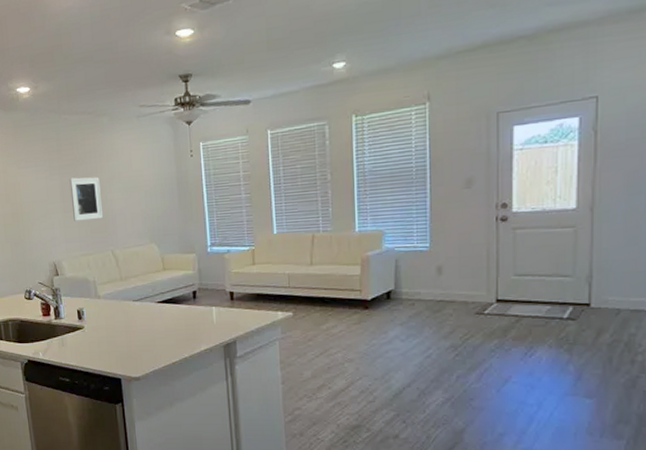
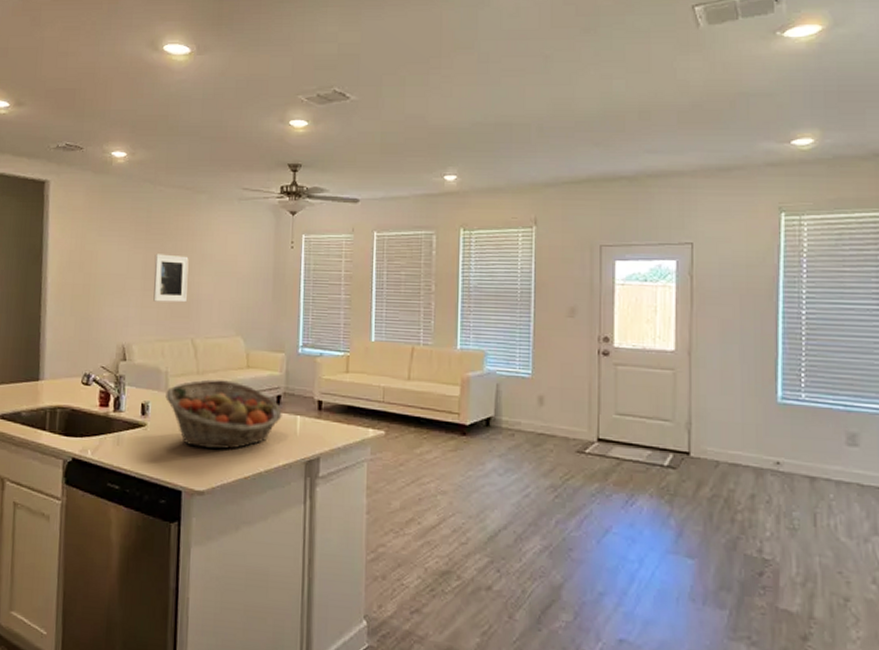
fruit basket: none [96,283,199,343] -> present [165,379,282,450]

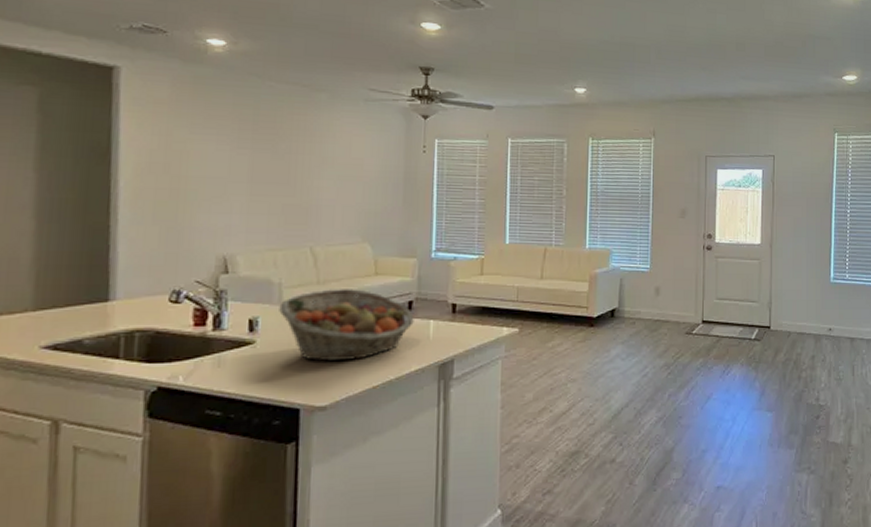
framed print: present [153,254,189,303] -> none [263,155,306,209]

